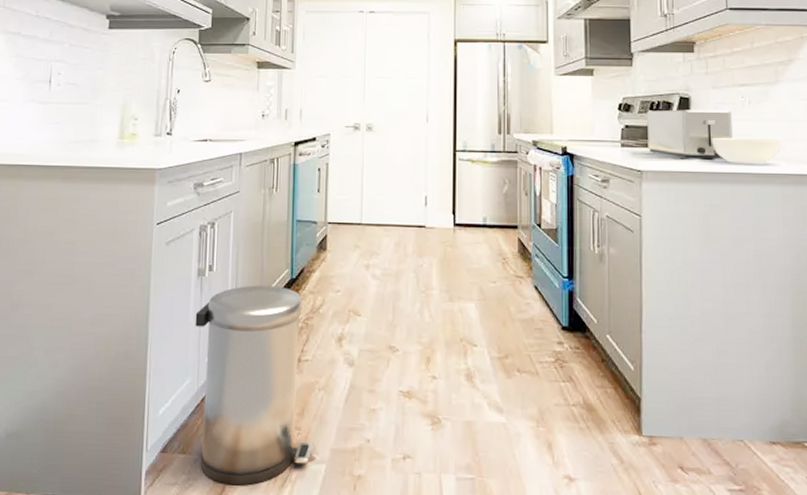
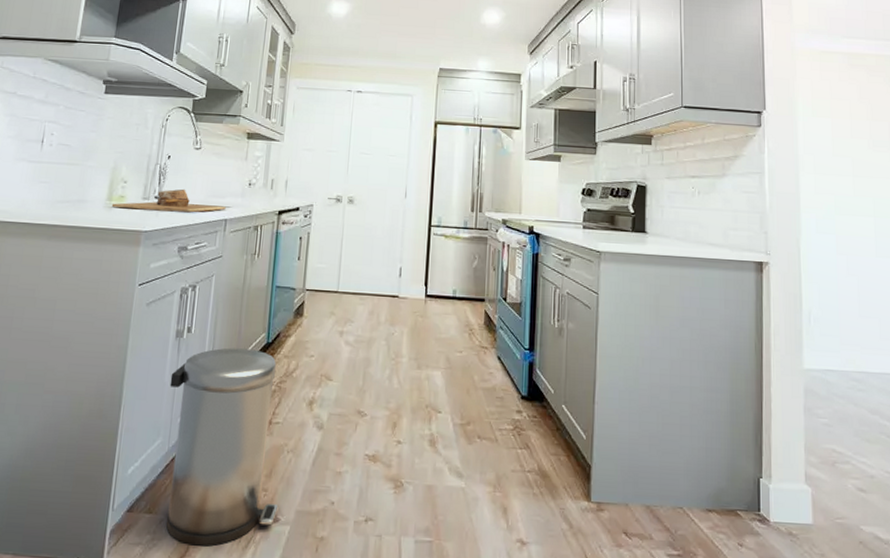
cutting board: none [124,123,240,148] -> present [111,189,226,213]
toaster: present [647,109,733,159] -> none [607,196,683,243]
bowl: present [711,137,783,165] -> none [663,223,727,251]

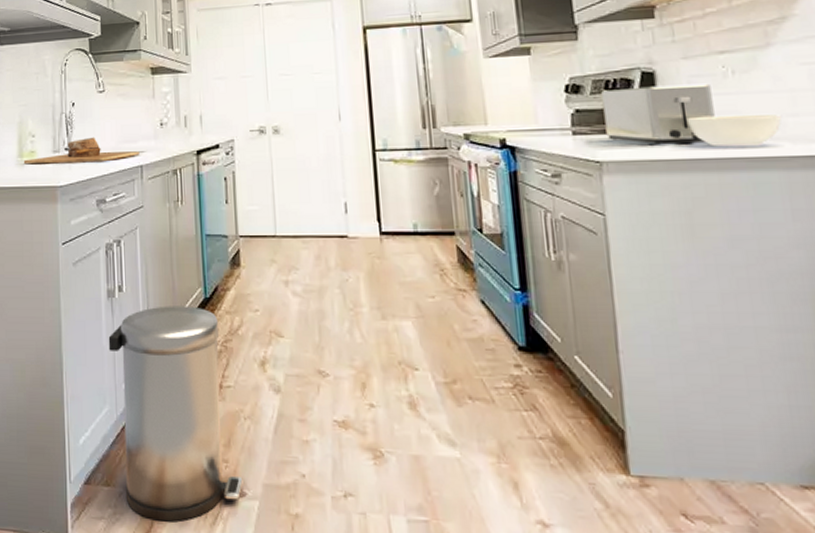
toaster: none [607,196,683,243] -> present [601,83,715,145]
bowl: none [663,223,727,251] -> present [686,114,783,148]

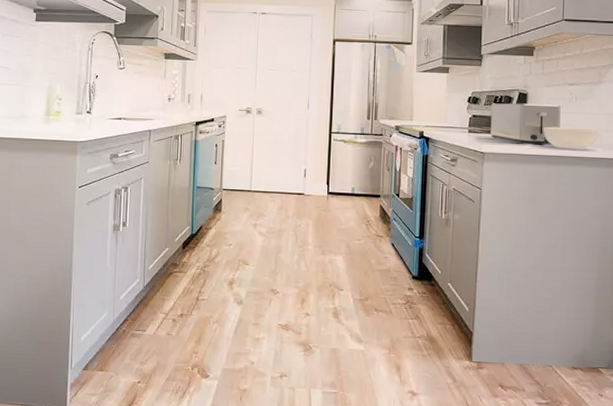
cutting board: present [23,137,140,165] -> none [50,104,150,125]
pedal bin: present [108,306,243,522] -> none [111,238,208,396]

